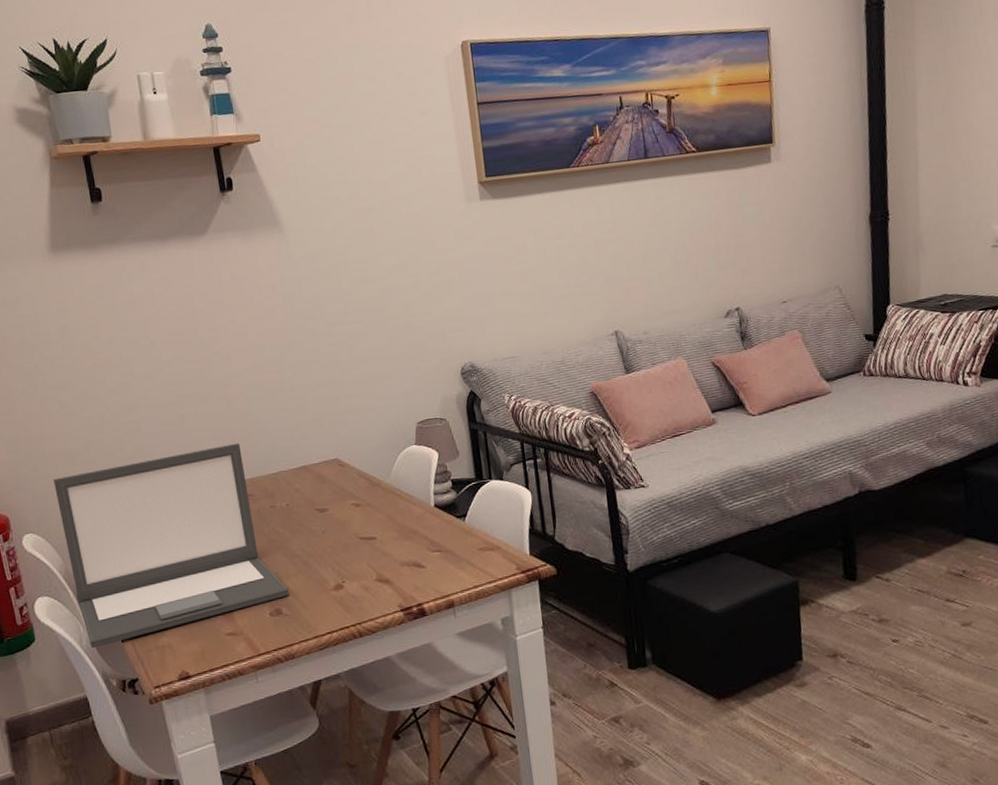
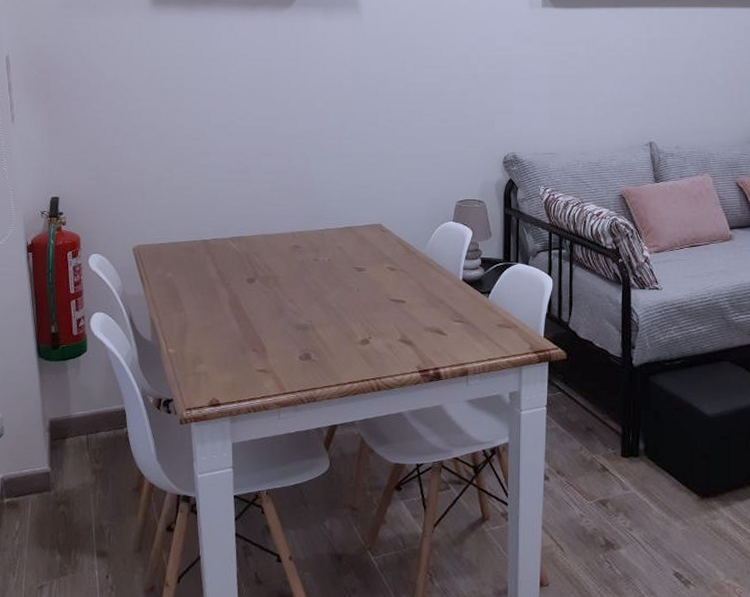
laptop: present [53,443,289,649] -> none [124,197,319,366]

